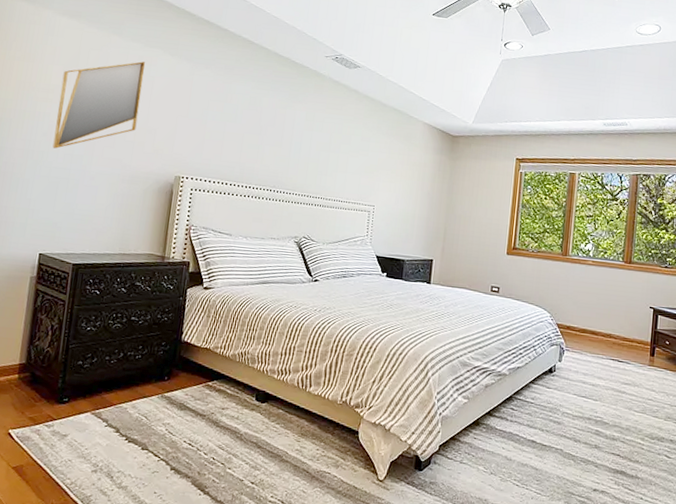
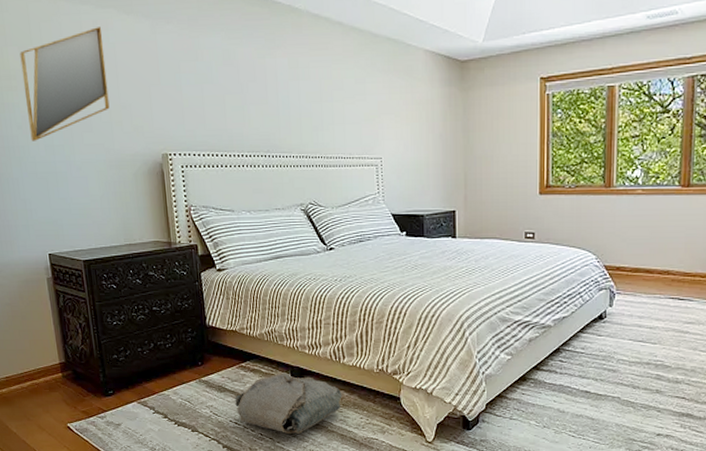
bag: none [193,395,303,461] -> present [235,372,342,434]

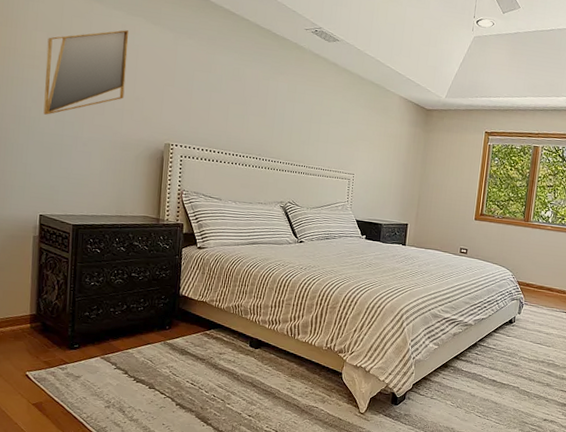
bag: present [235,372,342,434] -> none [194,342,292,398]

